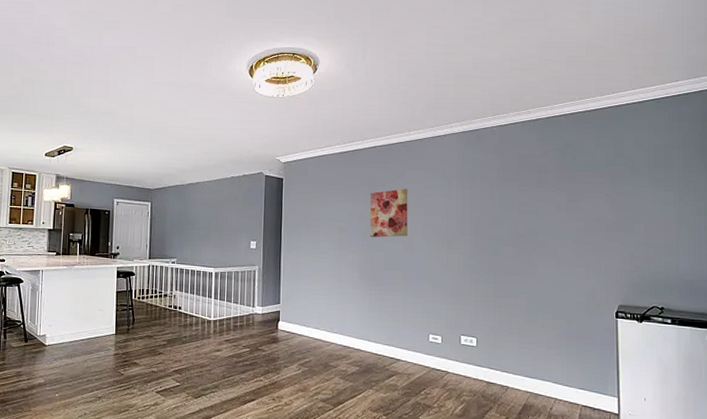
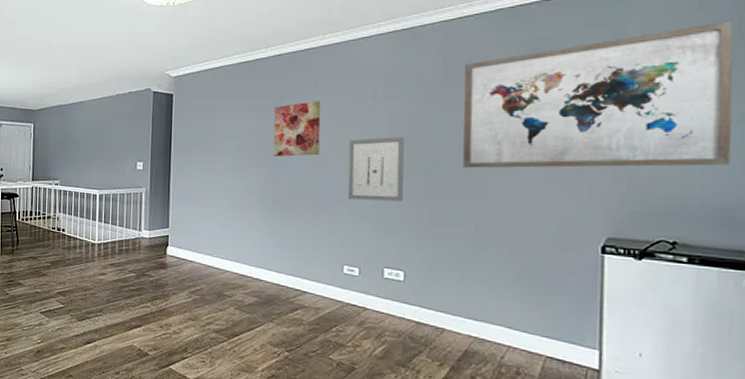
wall art: none [431,221,474,277] -> present [347,136,405,201]
wall art: none [516,138,694,249] -> present [462,21,734,168]

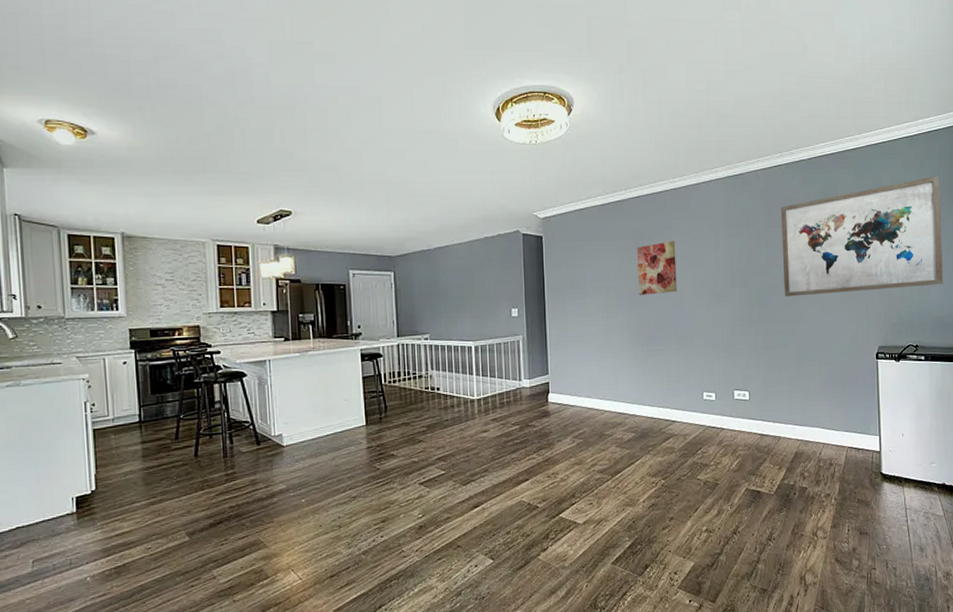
wall art: present [347,136,405,201] -> none [700,271,744,331]

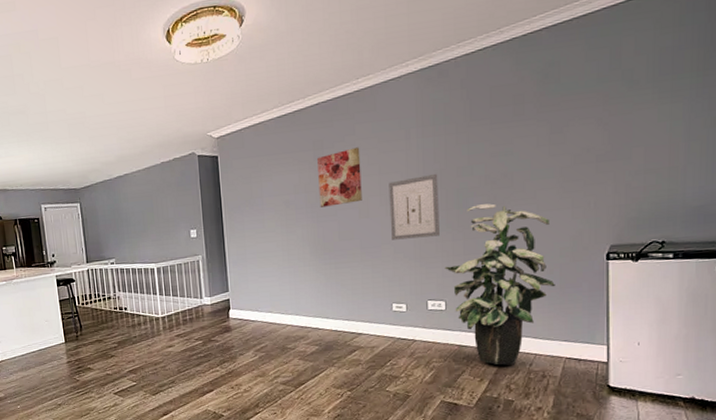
wall art: none [700,271,744,331] -> present [389,173,439,240]
indoor plant: none [748,303,838,454] -> present [444,203,555,366]
wall art: present [781,176,944,297] -> none [487,32,707,197]

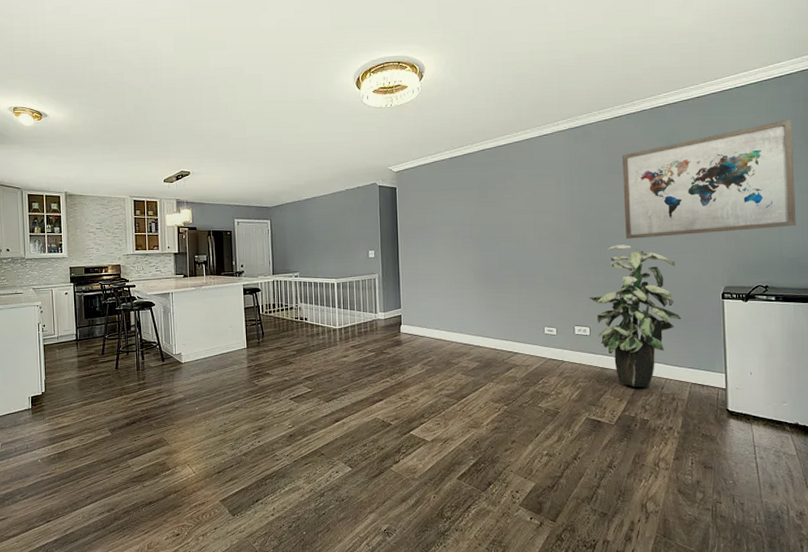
wall art: present [317,147,362,207] -> none [482,189,520,238]
wall art: present [389,173,439,240] -> none [542,216,585,271]
wall art: none [487,32,707,197] -> present [622,119,797,239]

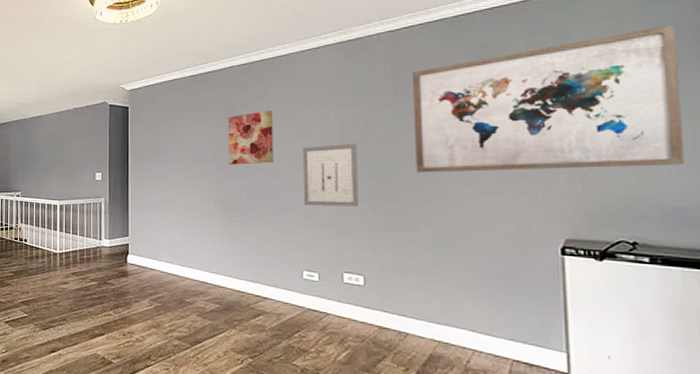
wall art: none [482,189,520,238] -> present [228,110,273,165]
wall art: none [542,216,585,271] -> present [303,143,358,207]
indoor plant: present [589,245,681,388] -> none [363,179,497,358]

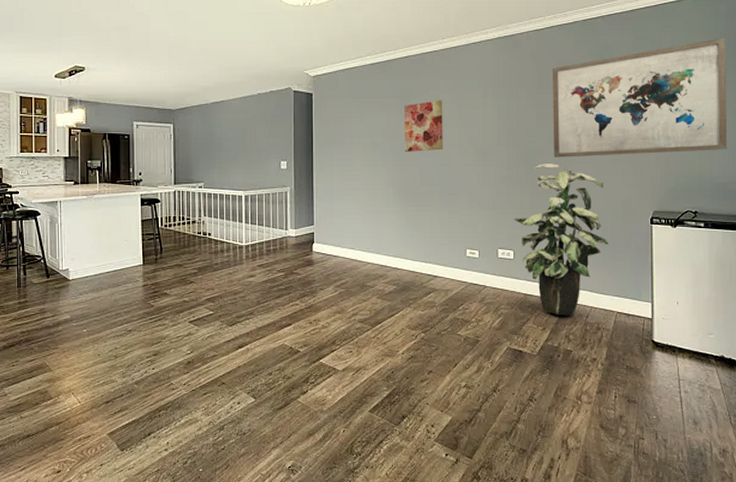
wall art: present [303,143,358,207] -> none [467,131,510,189]
indoor plant: none [363,179,497,358] -> present [514,164,608,316]

